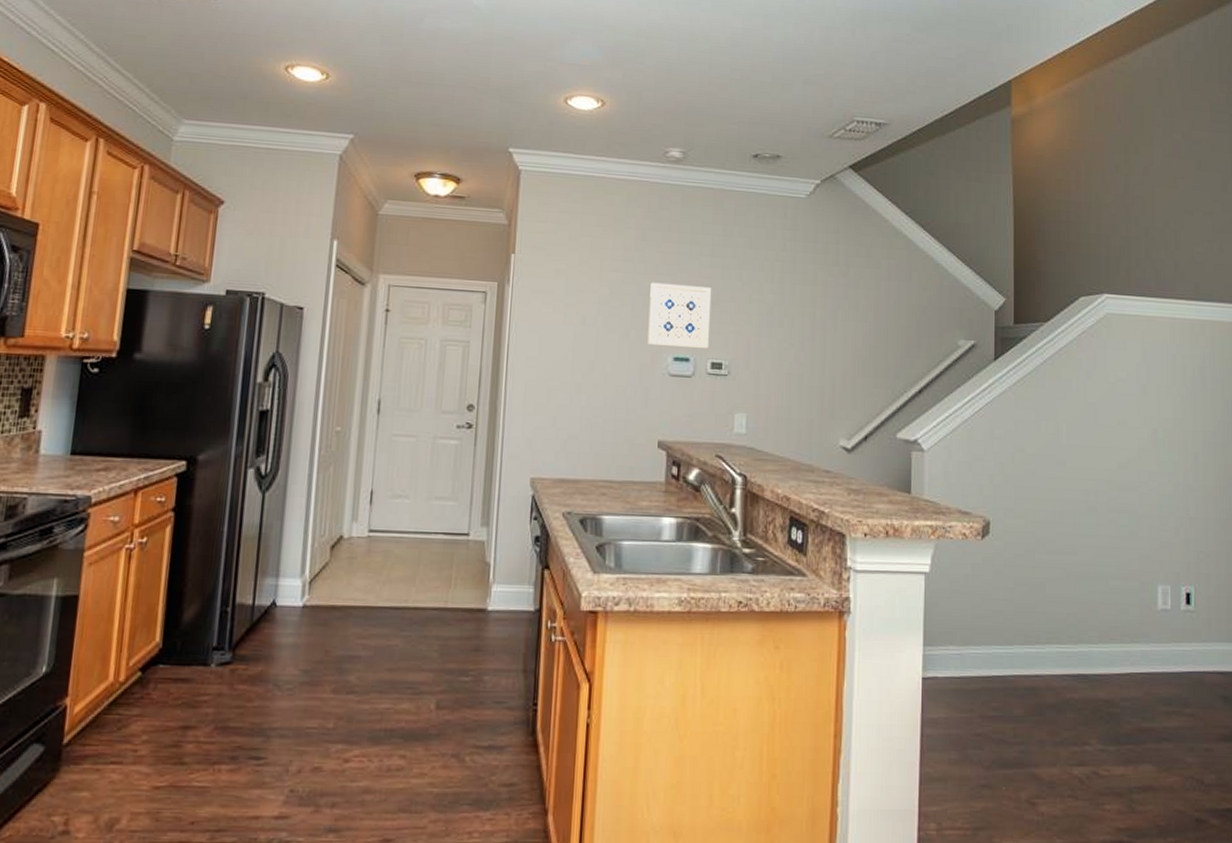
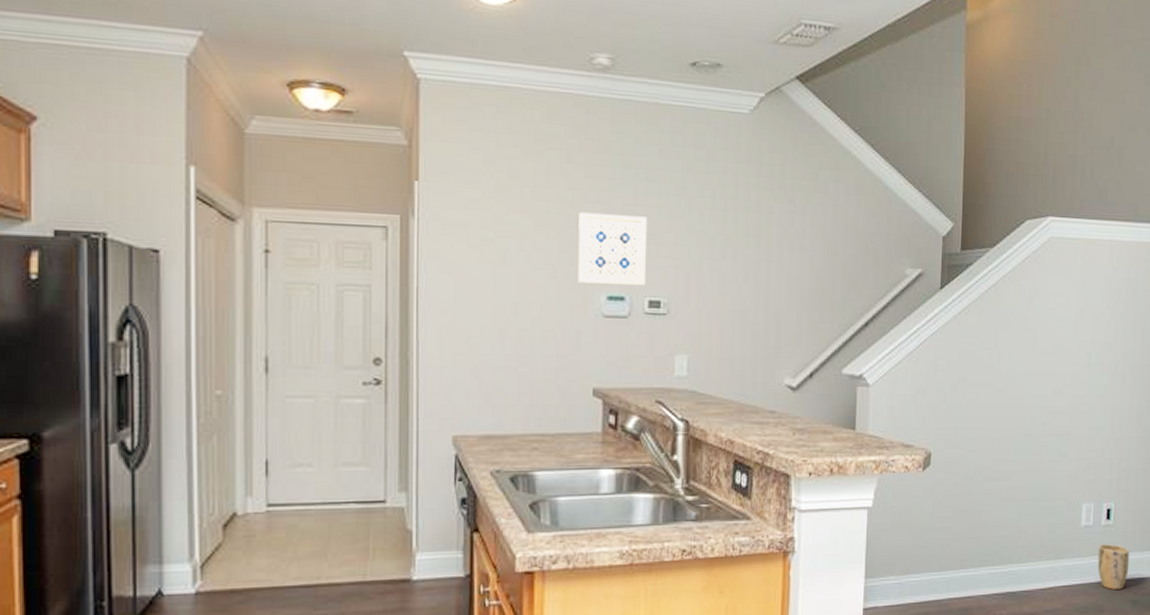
plant pot: none [1179,631,1216,683] -> present [1097,544,1130,590]

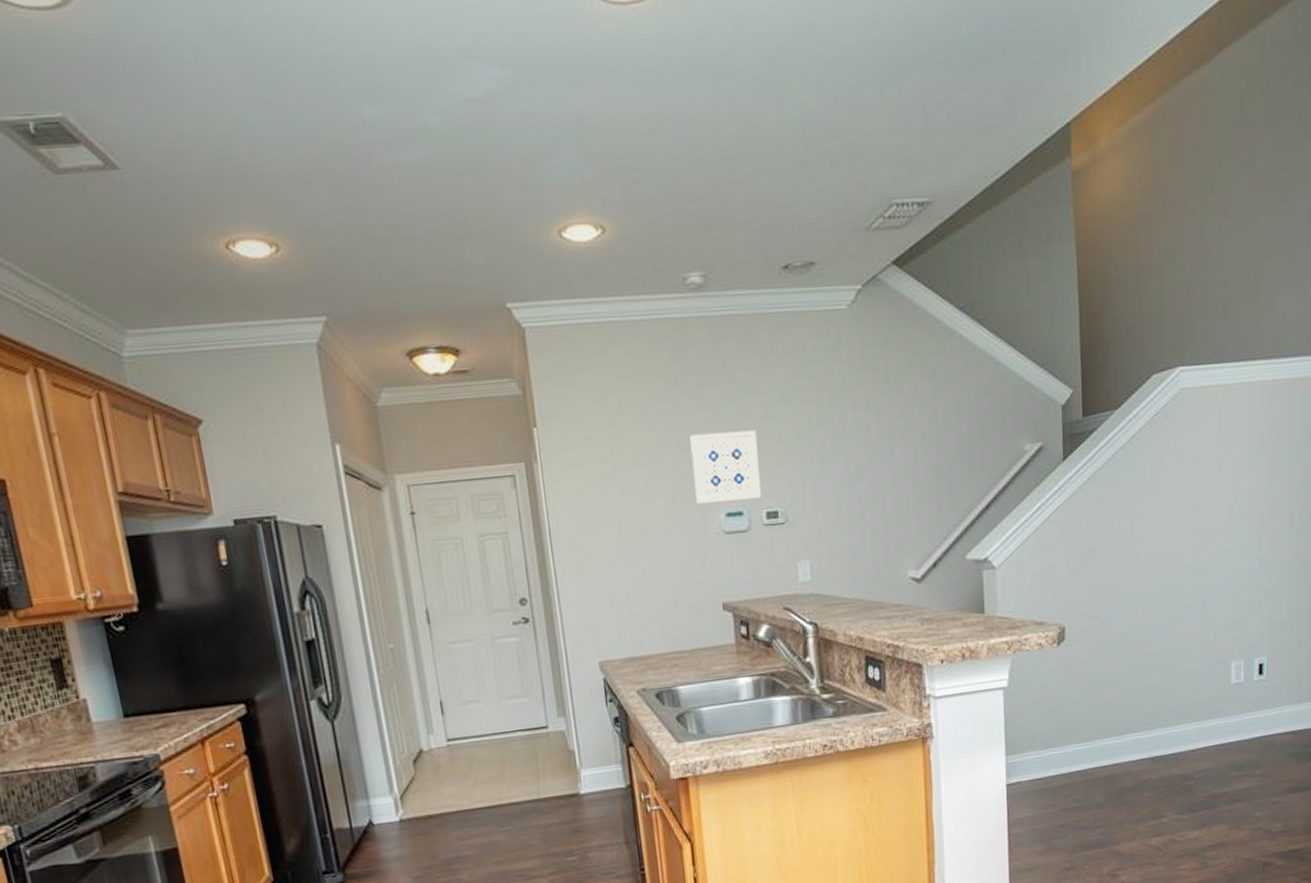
plant pot: present [1097,544,1130,590] -> none [1251,699,1286,745]

